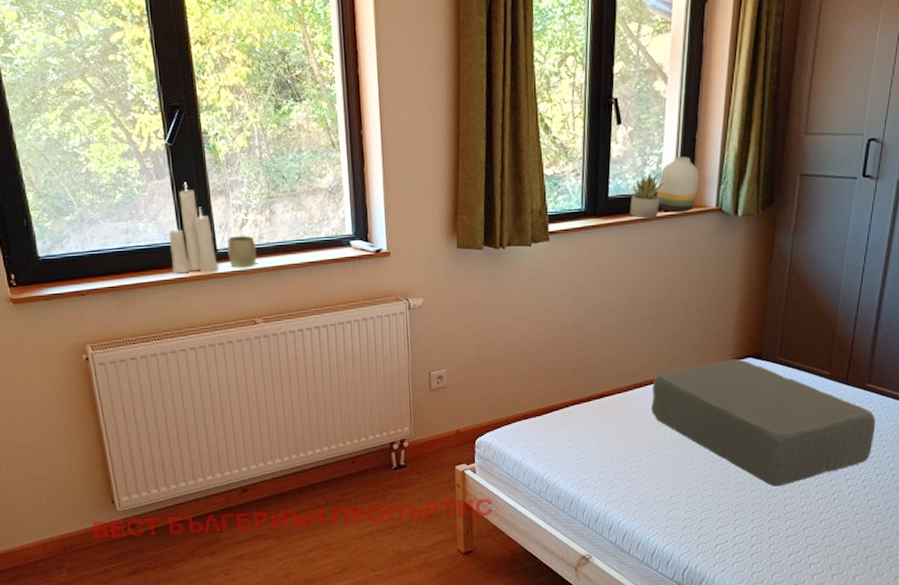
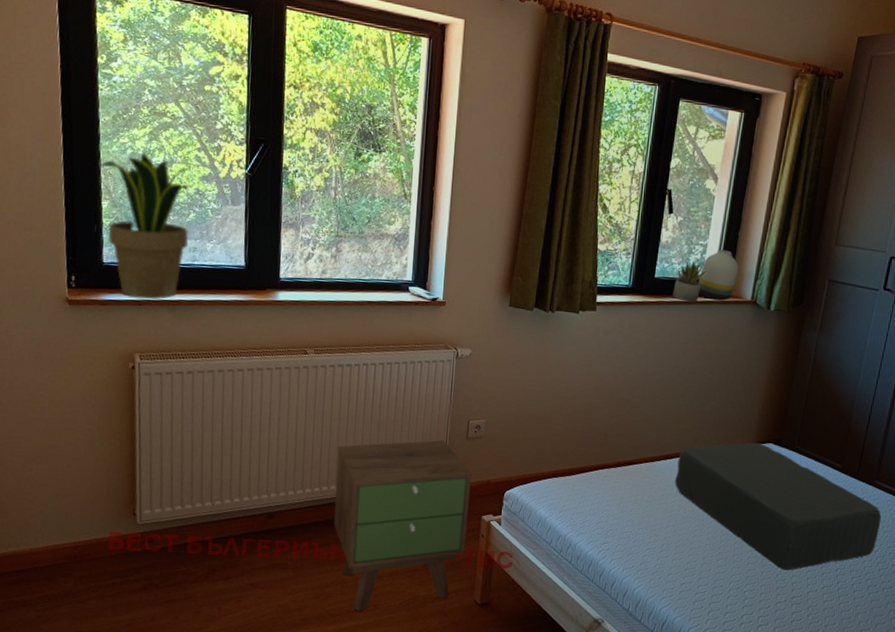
potted plant: none [18,137,119,290] -> present [100,153,191,301]
candle: present [168,182,220,274] -> none [232,211,280,300]
mug: present [227,235,257,269] -> none [289,267,319,300]
nightstand: none [301,394,443,573] -> present [334,440,472,612]

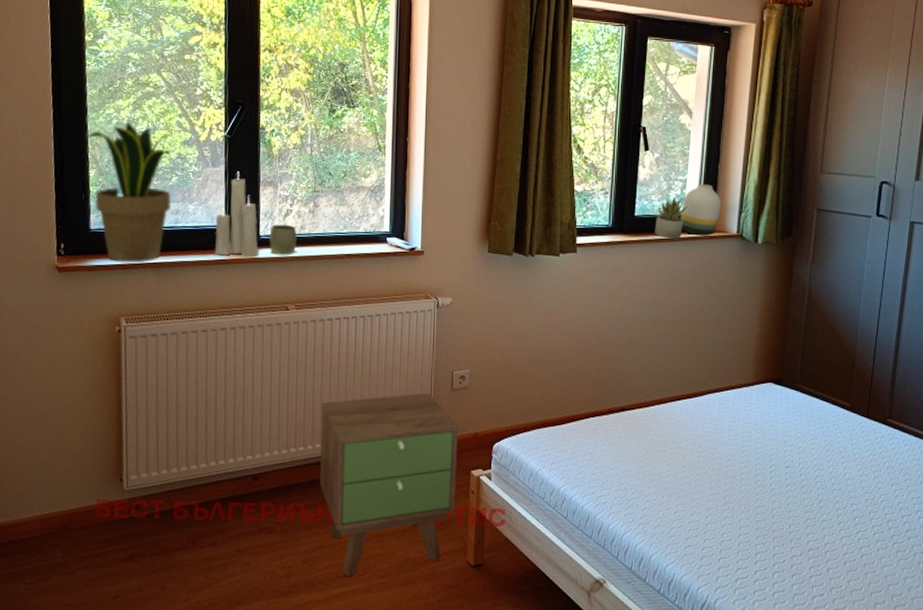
candle: none [232,211,280,300] -> present [214,171,260,258]
mug: none [289,267,319,300] -> present [269,224,298,256]
cushion: present [675,442,882,570] -> none [671,382,899,520]

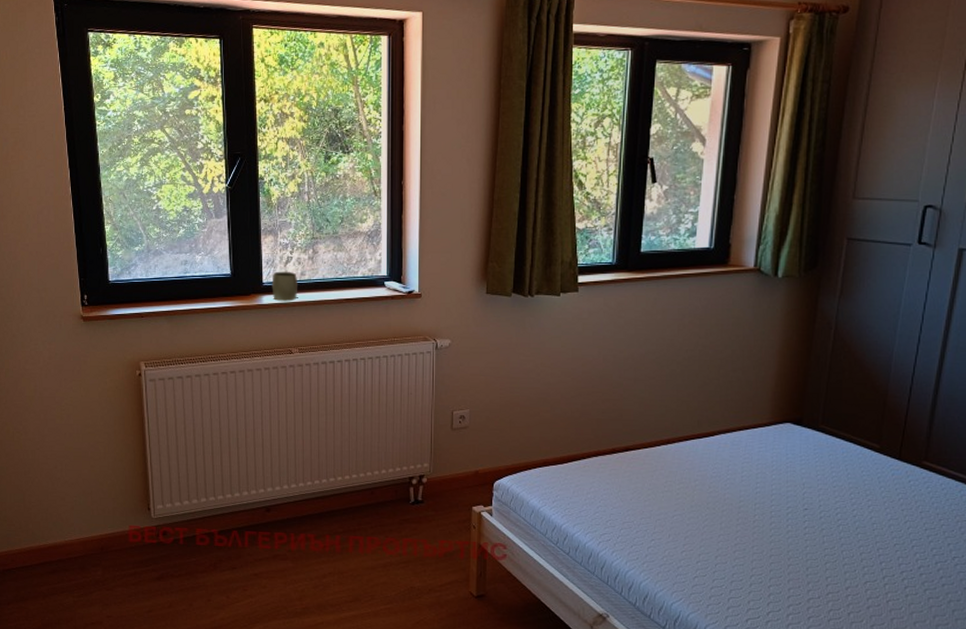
potted plant: present [87,122,172,264] -> none [101,178,180,312]
candle: present [214,171,260,258] -> none [221,221,263,304]
nightstand: present [320,392,458,578] -> none [326,431,459,602]
succulent plant: present [654,196,689,239] -> none [662,230,701,275]
vase: present [680,183,721,236] -> none [691,215,736,271]

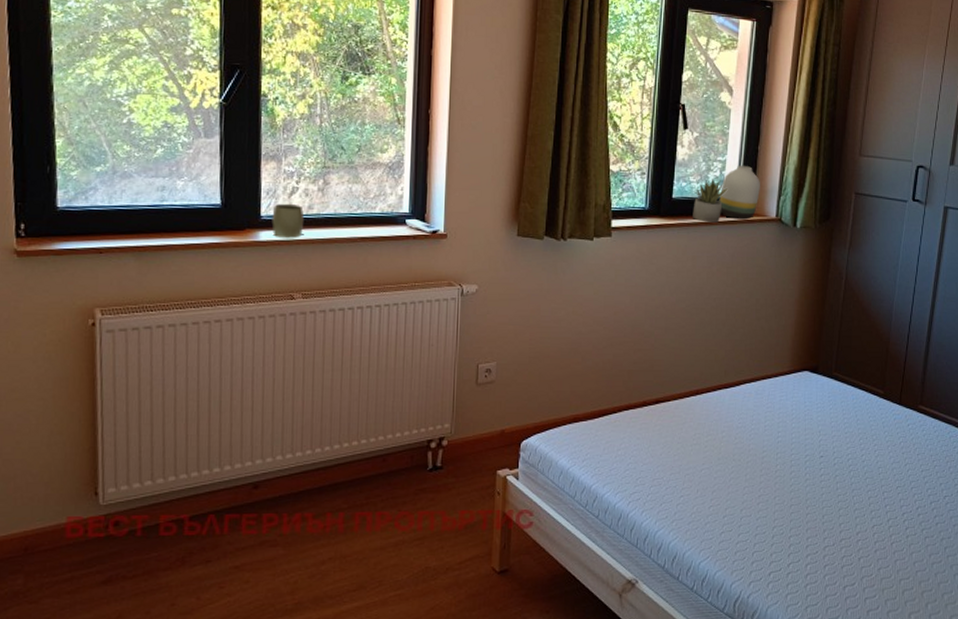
succulent plant: none [662,230,701,275] -> present [692,177,728,223]
vase: none [691,215,736,271] -> present [719,165,760,220]

